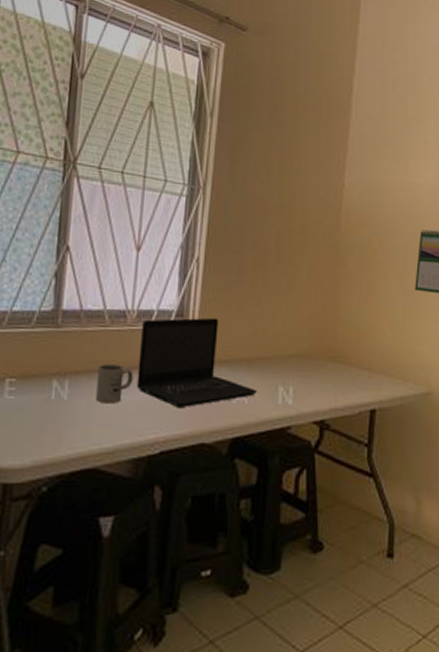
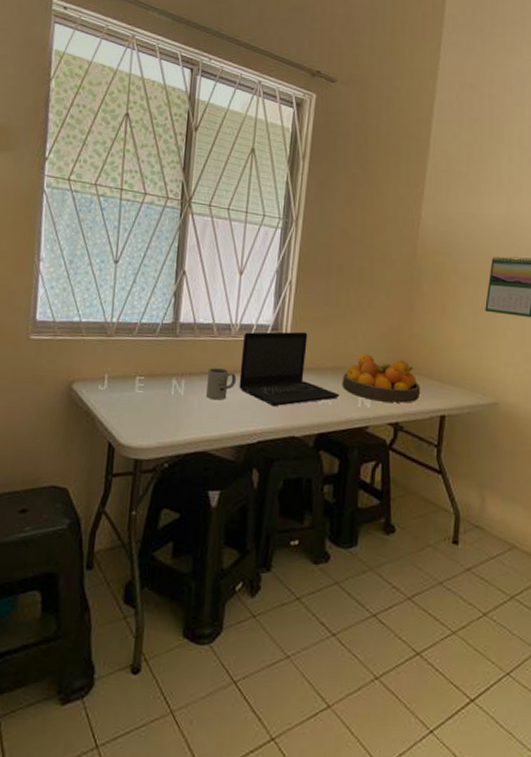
fruit bowl: none [259,341,347,397] -> present [341,354,420,403]

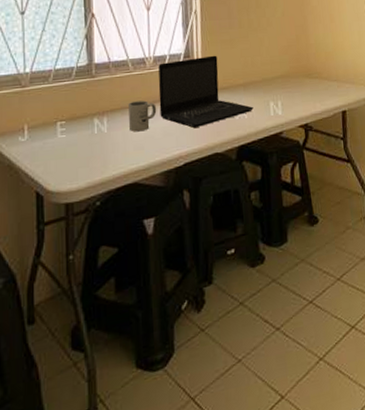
fruit bowl: present [341,354,420,403] -> none [254,67,322,108]

